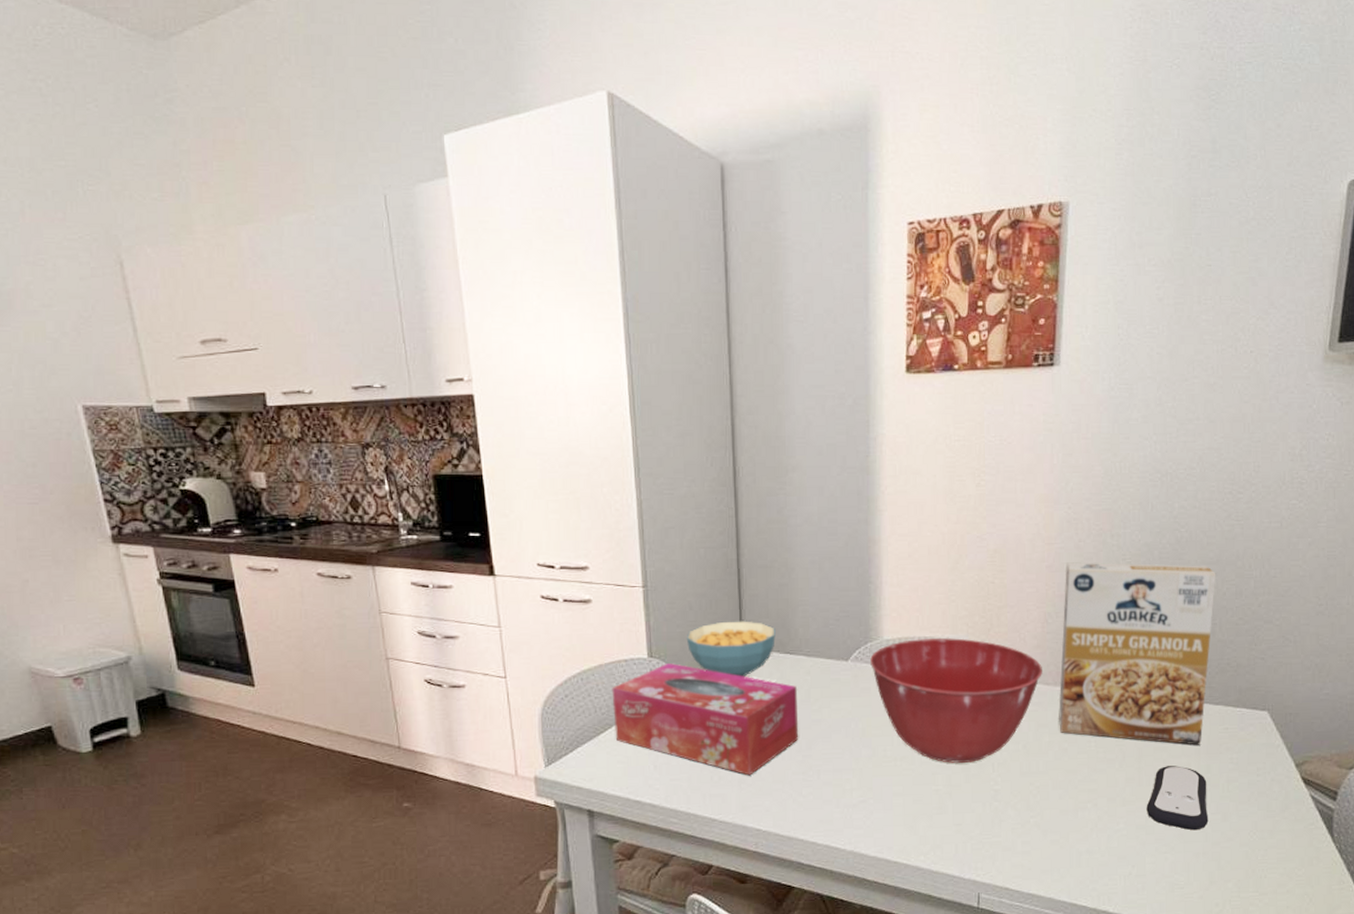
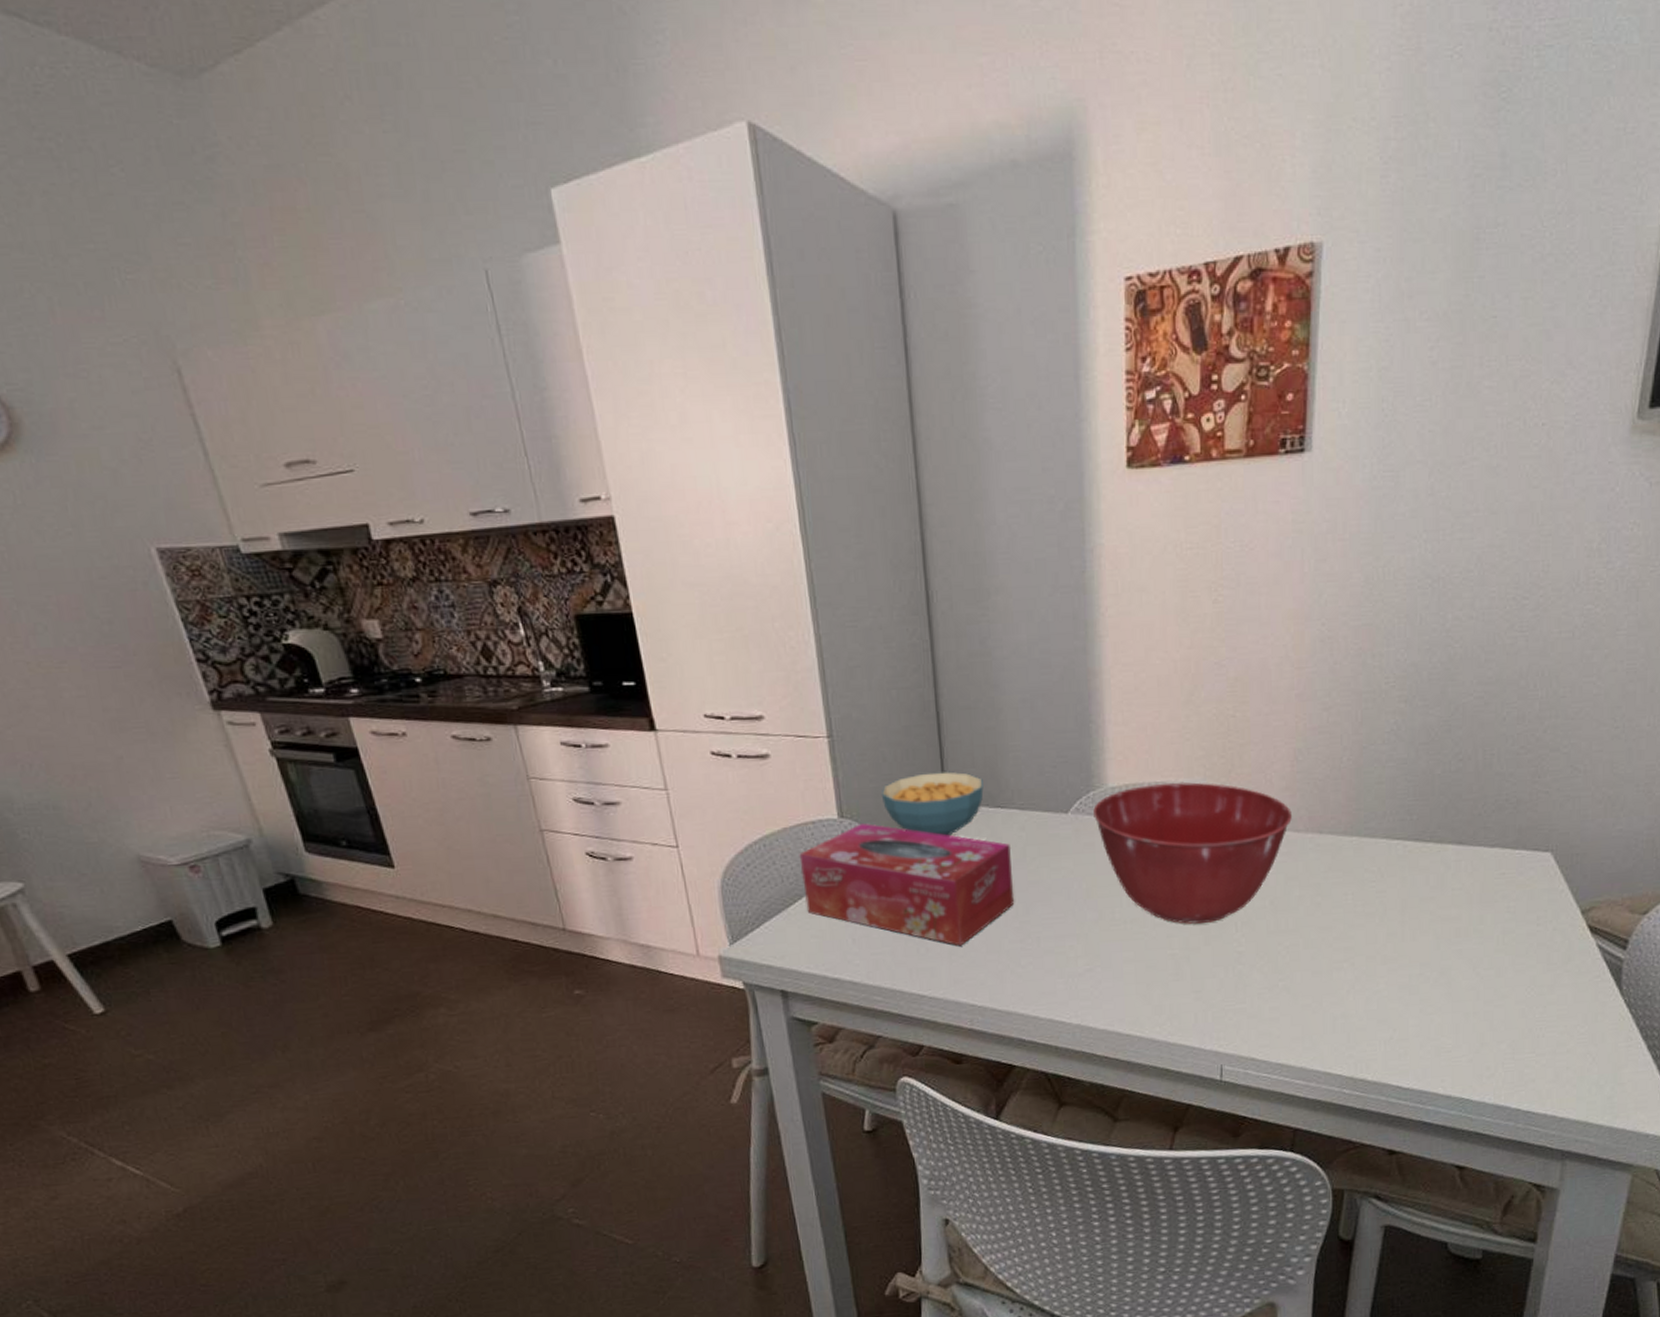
cereal box: present [1059,562,1216,745] -> none [1311,686,1495,894]
remote control: present [1146,766,1209,831] -> none [1410,917,1481,989]

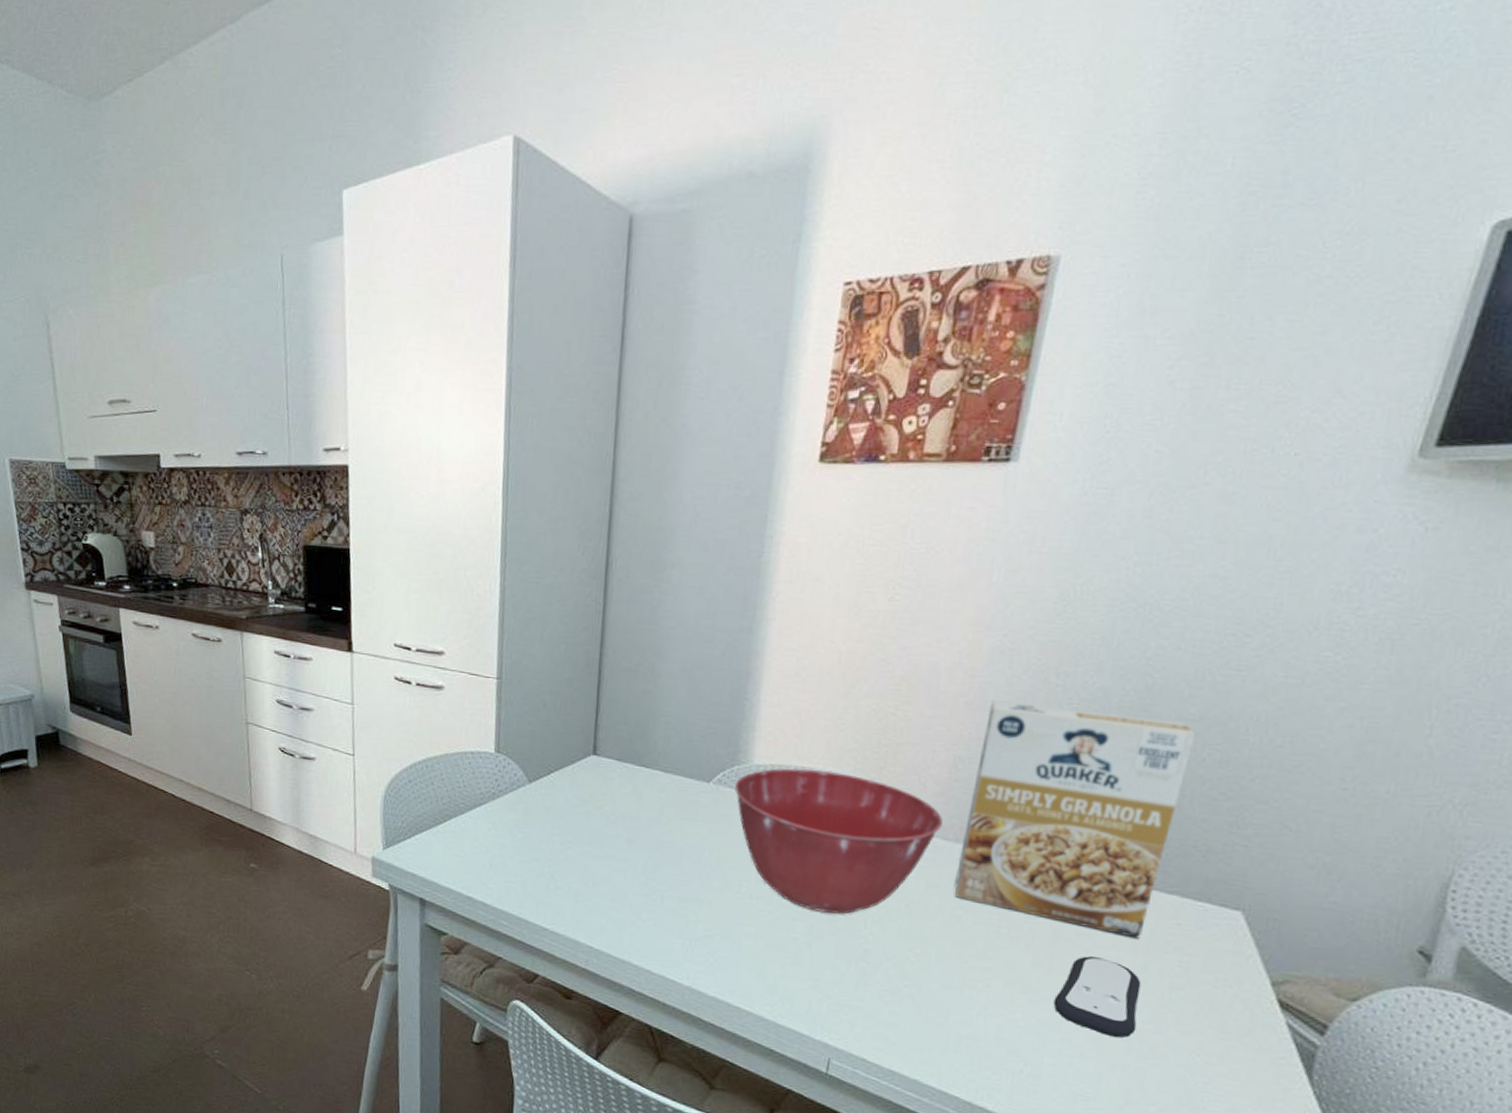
tissue box: present [799,822,1014,946] -> none [454,760,650,890]
cereal bowl: present [881,771,984,836] -> none [536,724,633,785]
cereal box: none [1311,686,1495,894] -> present [954,700,1196,939]
remote control: none [1410,917,1481,989] -> present [1053,956,1141,1038]

